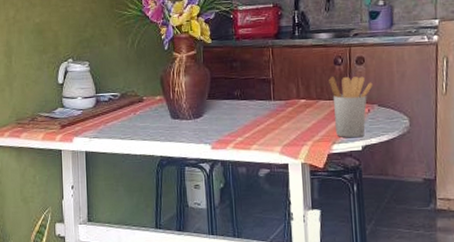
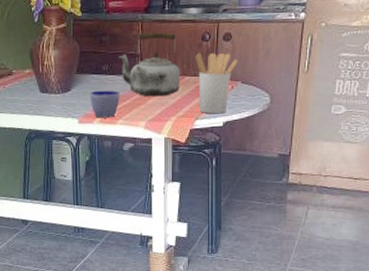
cup: none [222,115,253,144] -> present [90,90,120,118]
kettle: none [251,57,315,122] -> present [119,32,181,97]

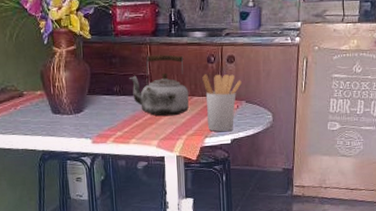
cup: present [90,90,120,118] -> none [102,110,132,138]

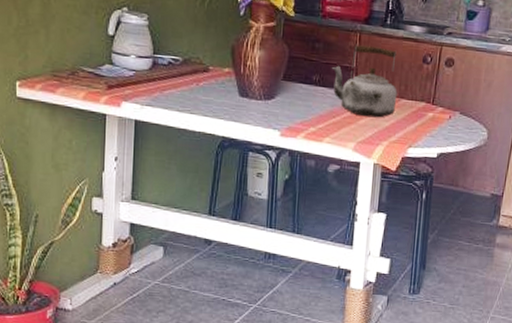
utensil holder: present [202,74,242,132] -> none [413,75,458,143]

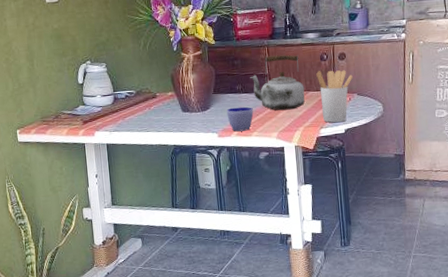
cup: none [295,102,330,135] -> present [226,106,254,132]
utensil holder: none [413,75,458,143] -> present [316,70,353,123]

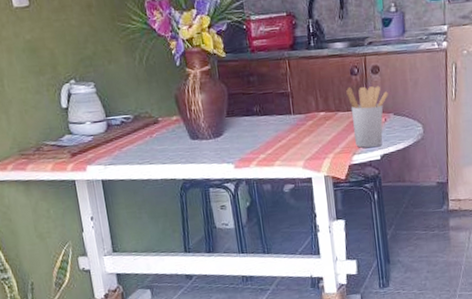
cup: present [226,106,254,132] -> none [243,131,275,161]
kettle: present [250,55,305,111] -> none [269,68,334,136]

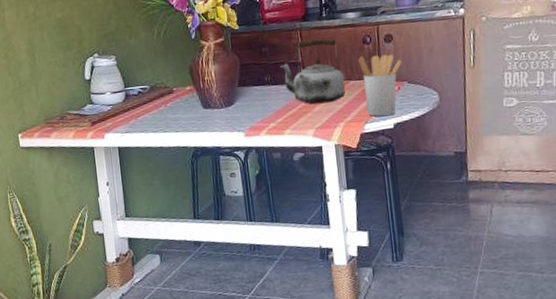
kettle: none [269,68,334,136] -> present [281,38,346,104]

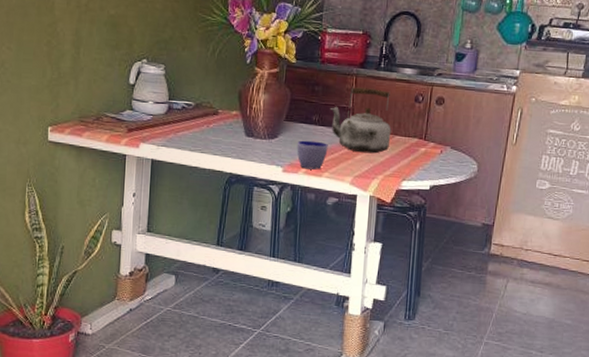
cup: none [254,100,286,130] -> present [297,140,328,170]
utensil holder: present [358,54,402,117] -> none [407,114,449,176]

